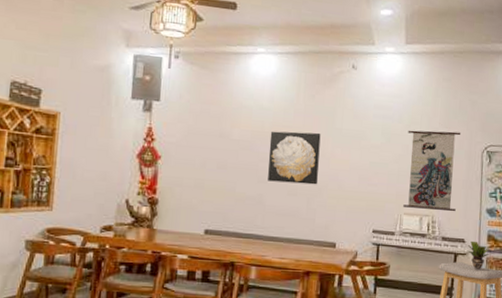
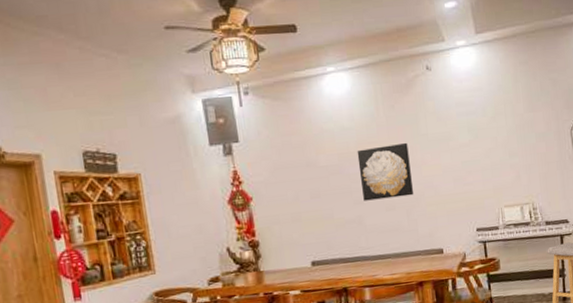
wall scroll: present [403,123,461,212] -> none [494,108,554,200]

